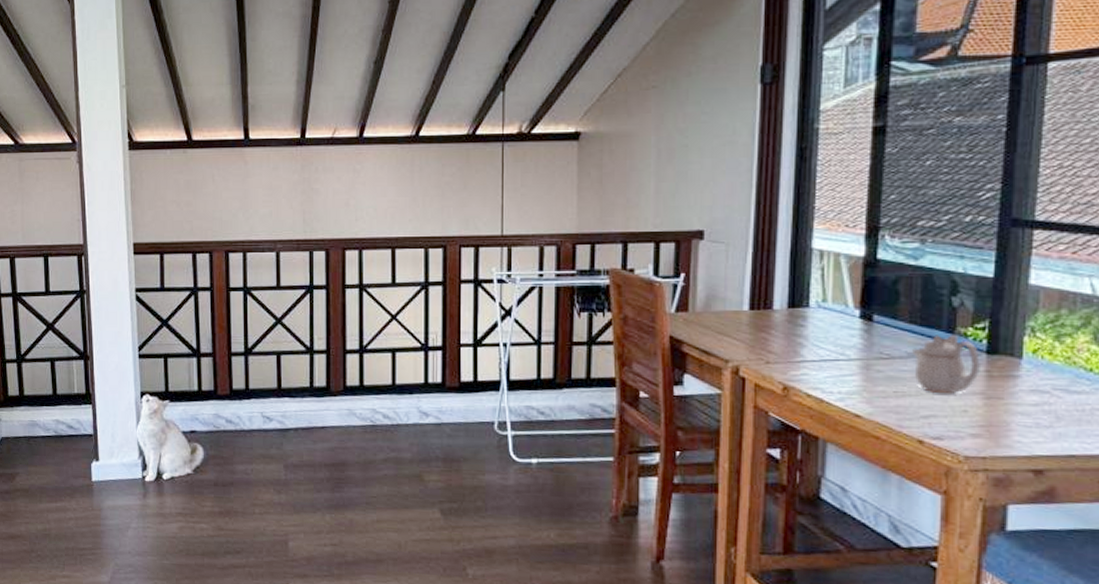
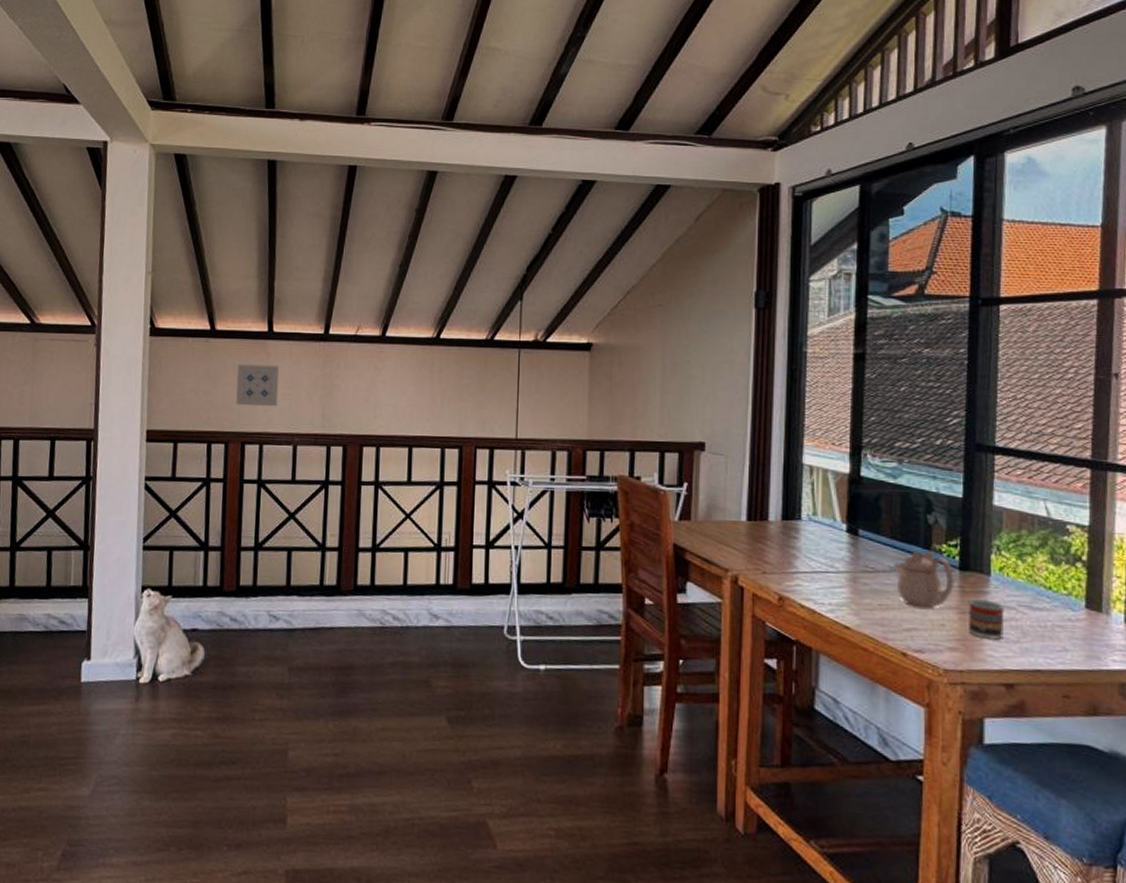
wall art: none [216,173,258,215] -> present [236,364,279,407]
cup: none [995,384,1037,425] -> present [968,599,1005,640]

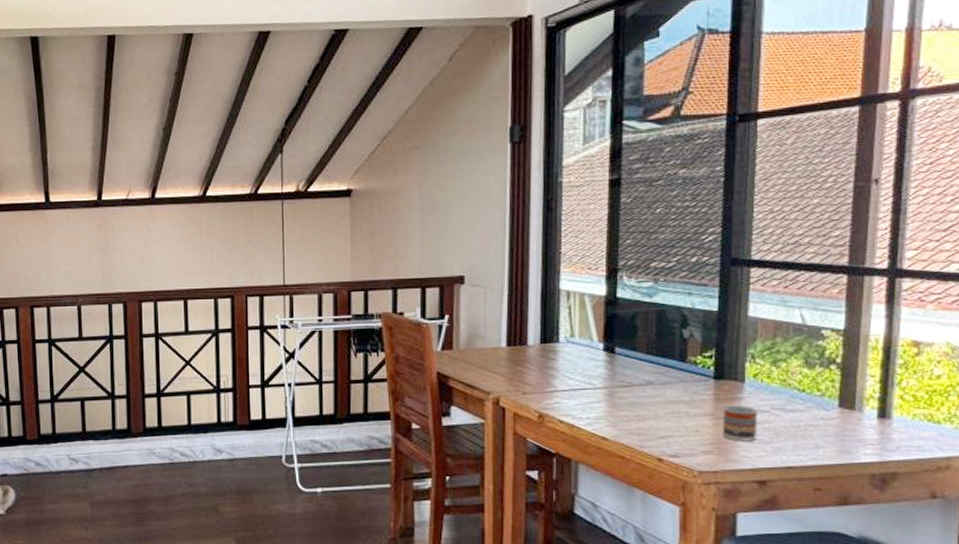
wall art: present [236,364,279,407] -> none [20,233,60,273]
teapot: present [894,550,956,609] -> none [650,363,710,416]

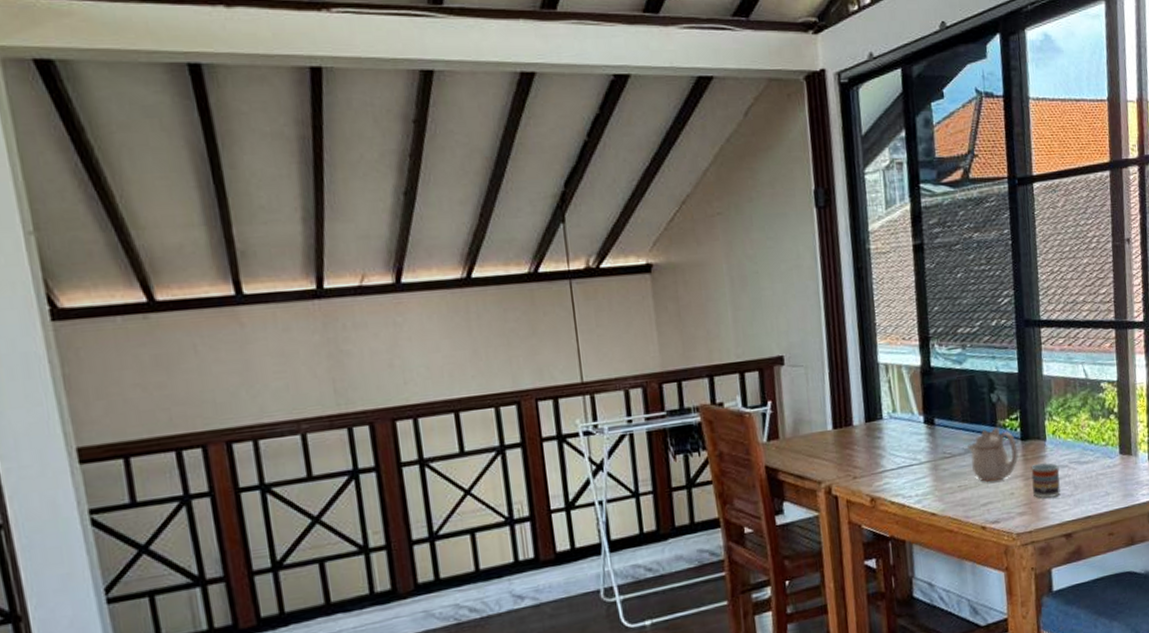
teapot: none [650,363,710,416] -> present [968,427,1019,483]

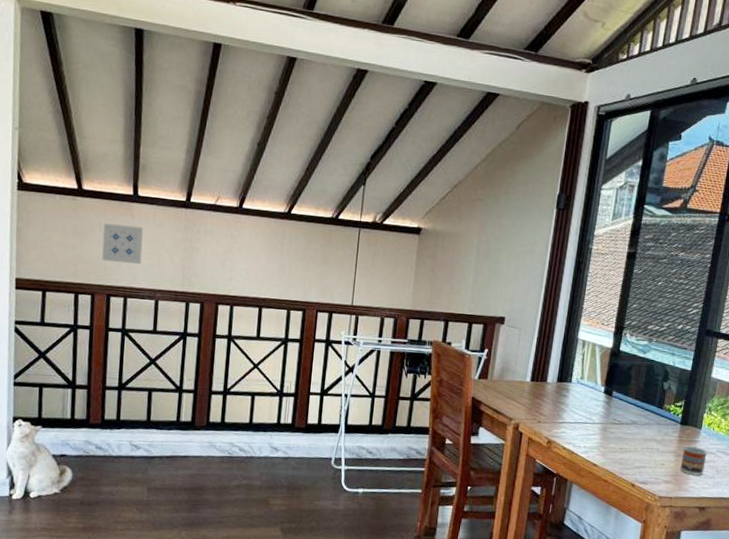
wall art: none [199,337,269,396] -> present [102,223,143,265]
teapot: present [968,427,1019,483] -> none [634,409,676,452]

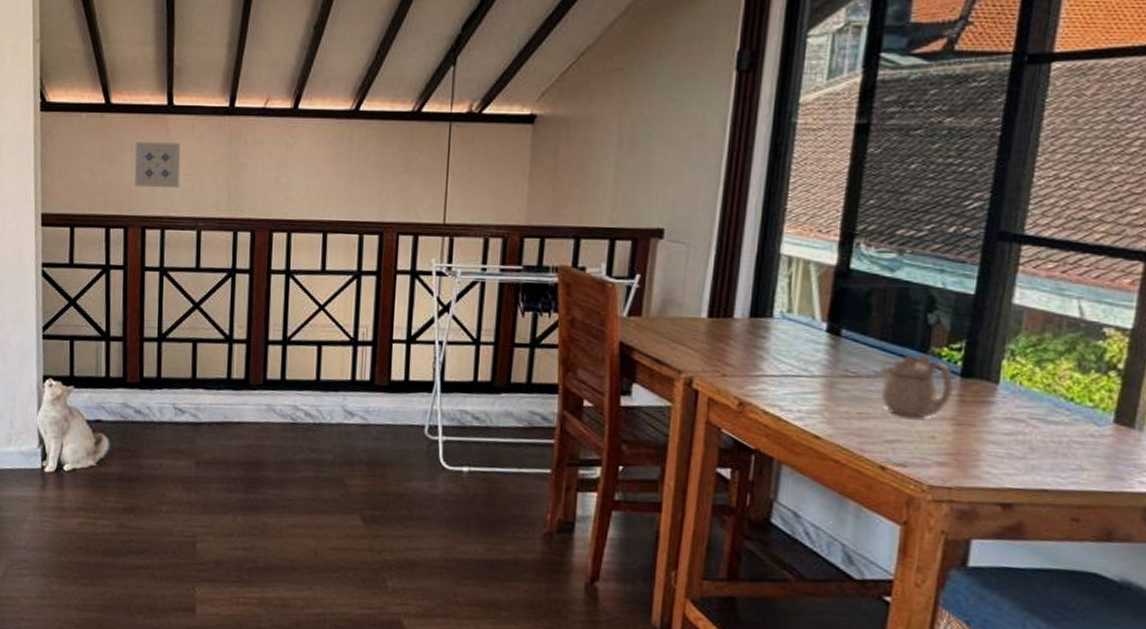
teapot: none [634,409,676,452] -> present [881,353,954,419]
cup: present [680,446,708,476] -> none [964,409,1012,455]

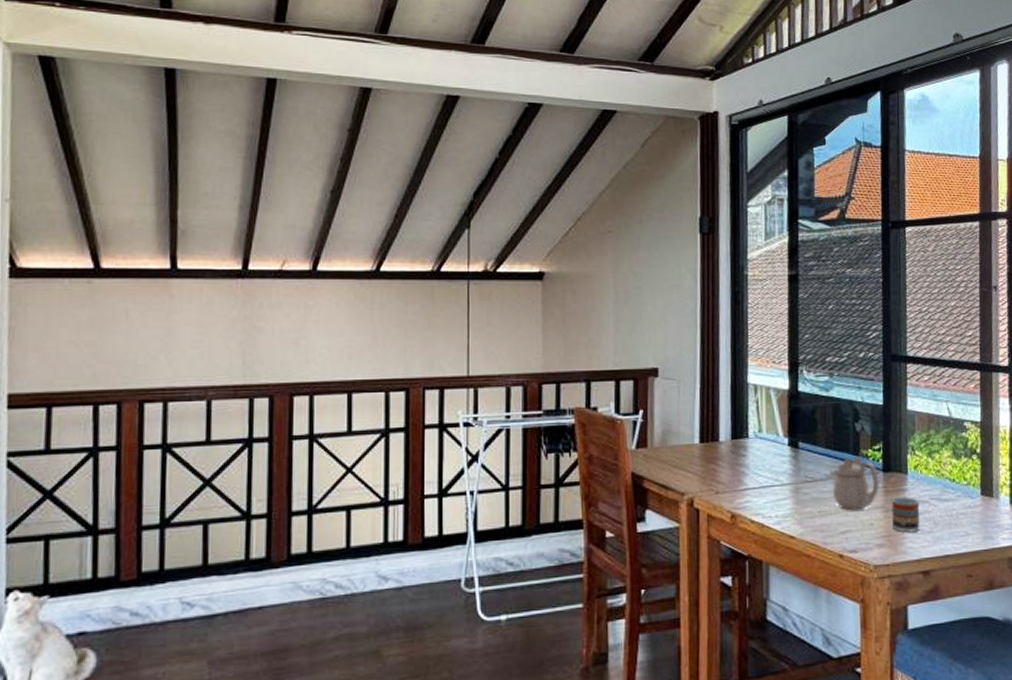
wall art: present [134,142,181,189] -> none [130,308,187,358]
cup: none [964,409,1012,455] -> present [891,497,920,533]

